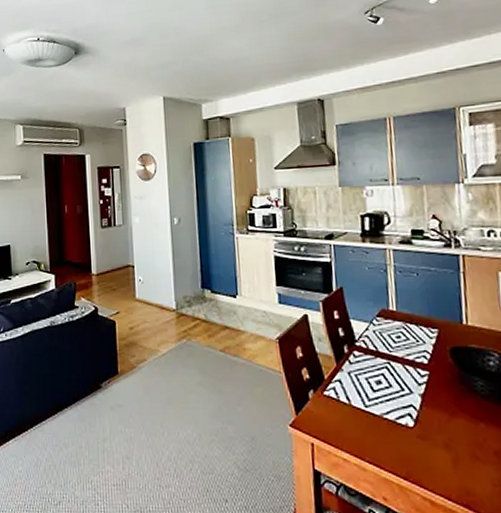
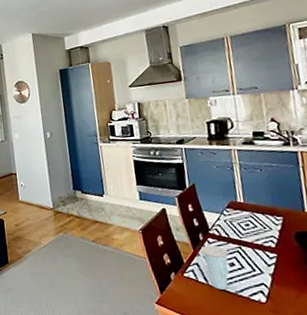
cup: none [346,359,376,411] -> present [201,245,230,290]

